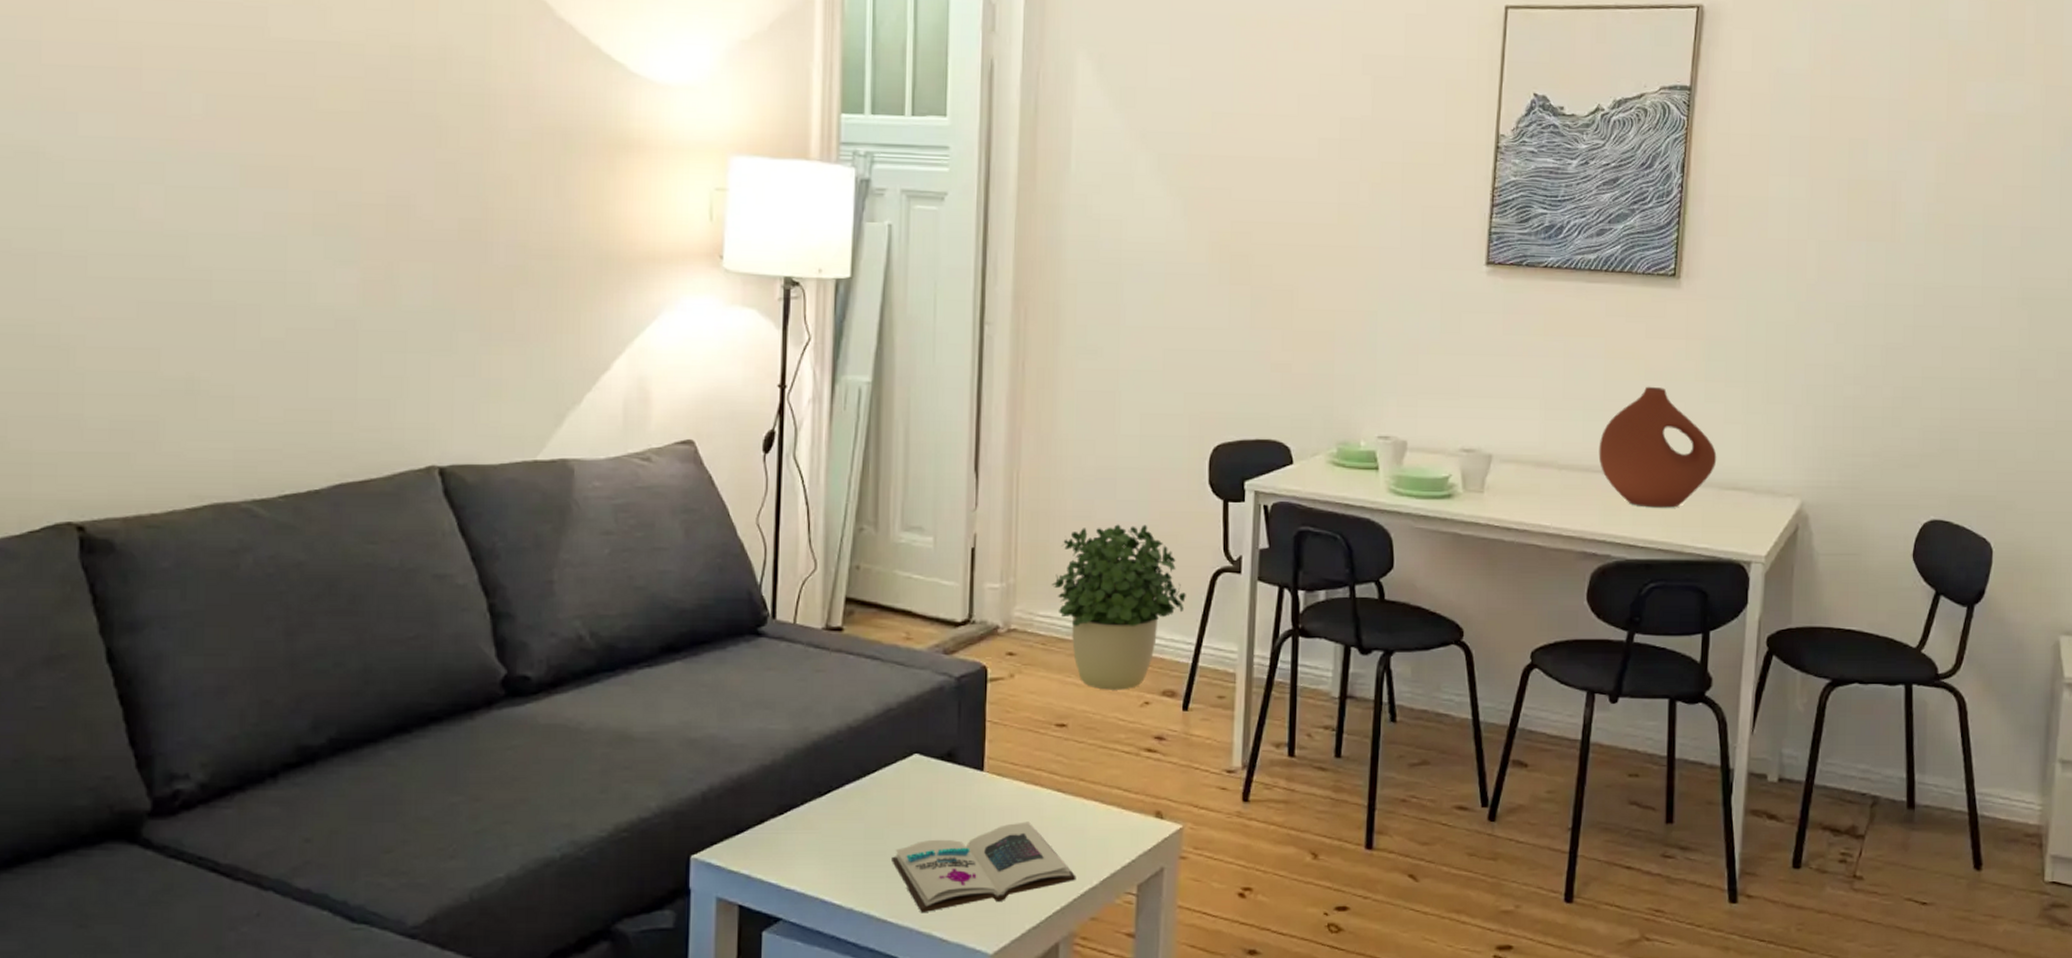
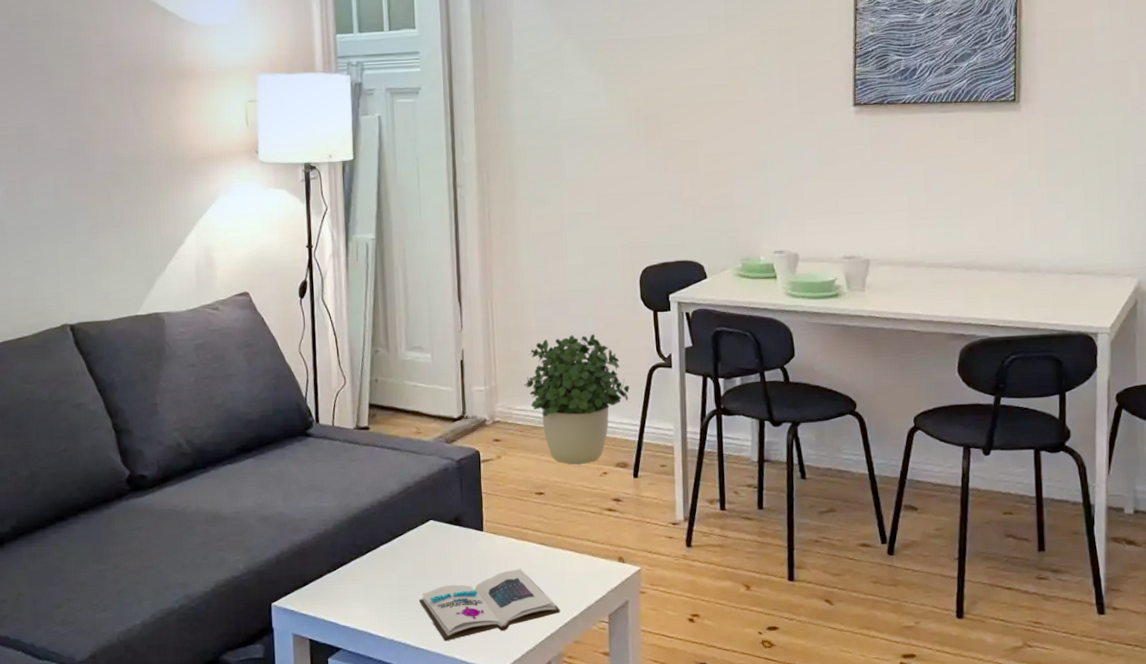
vase: present [1598,386,1717,508] -> none [959,193,1062,294]

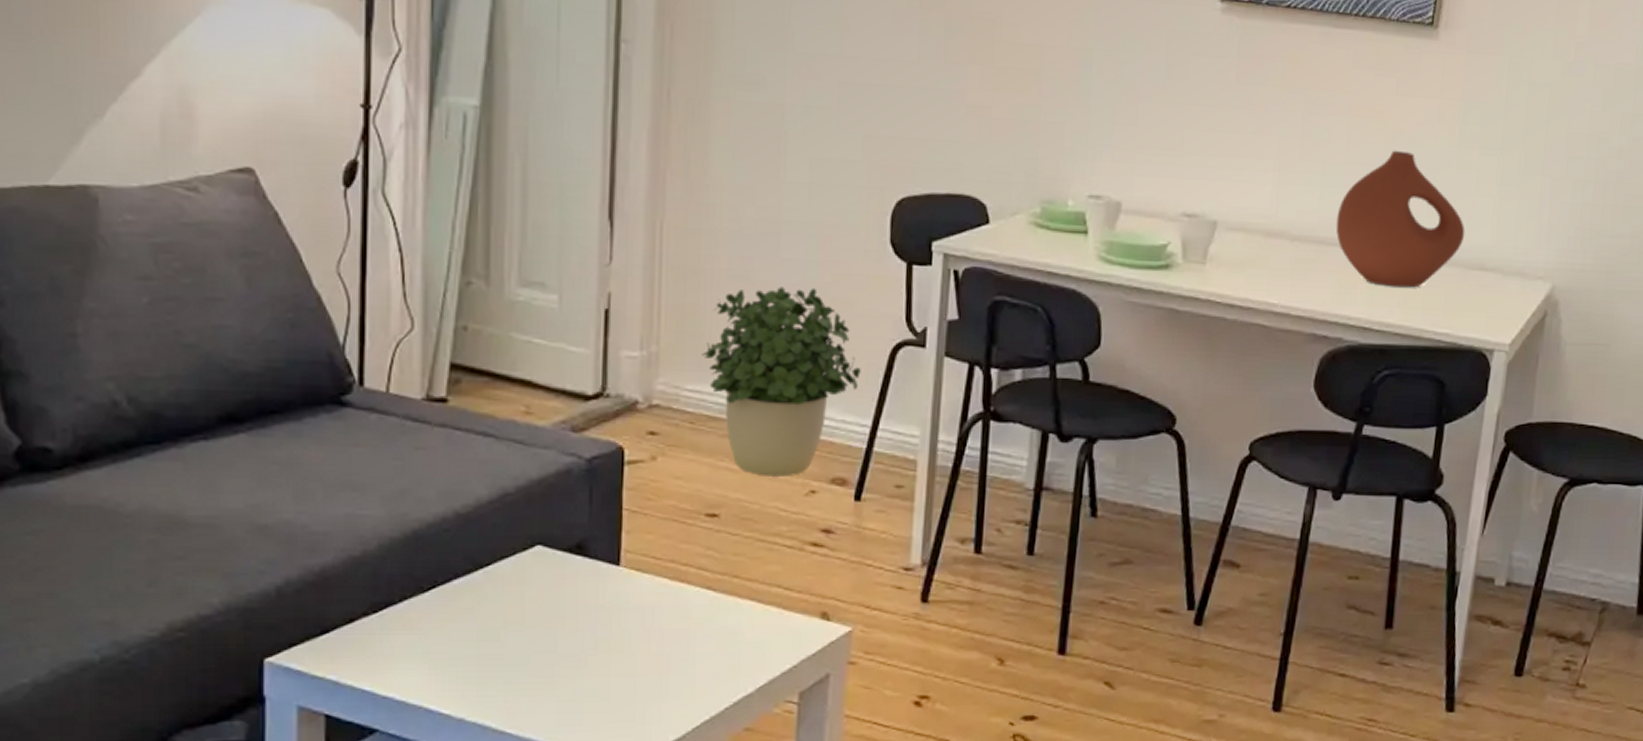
book: present [418,569,561,642] -> none [509,622,729,724]
vase: none [959,193,1062,294] -> present [1335,150,1465,288]

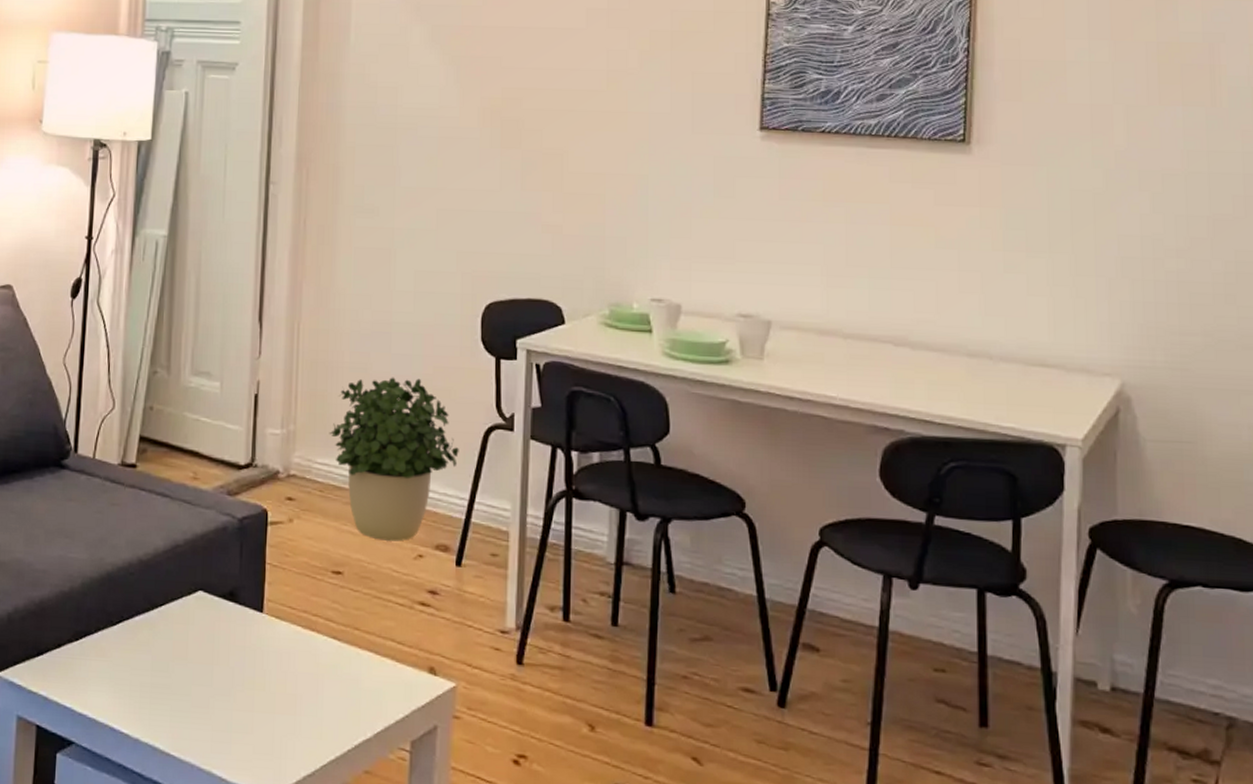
vase: present [1335,150,1465,288] -> none [887,254,1021,383]

